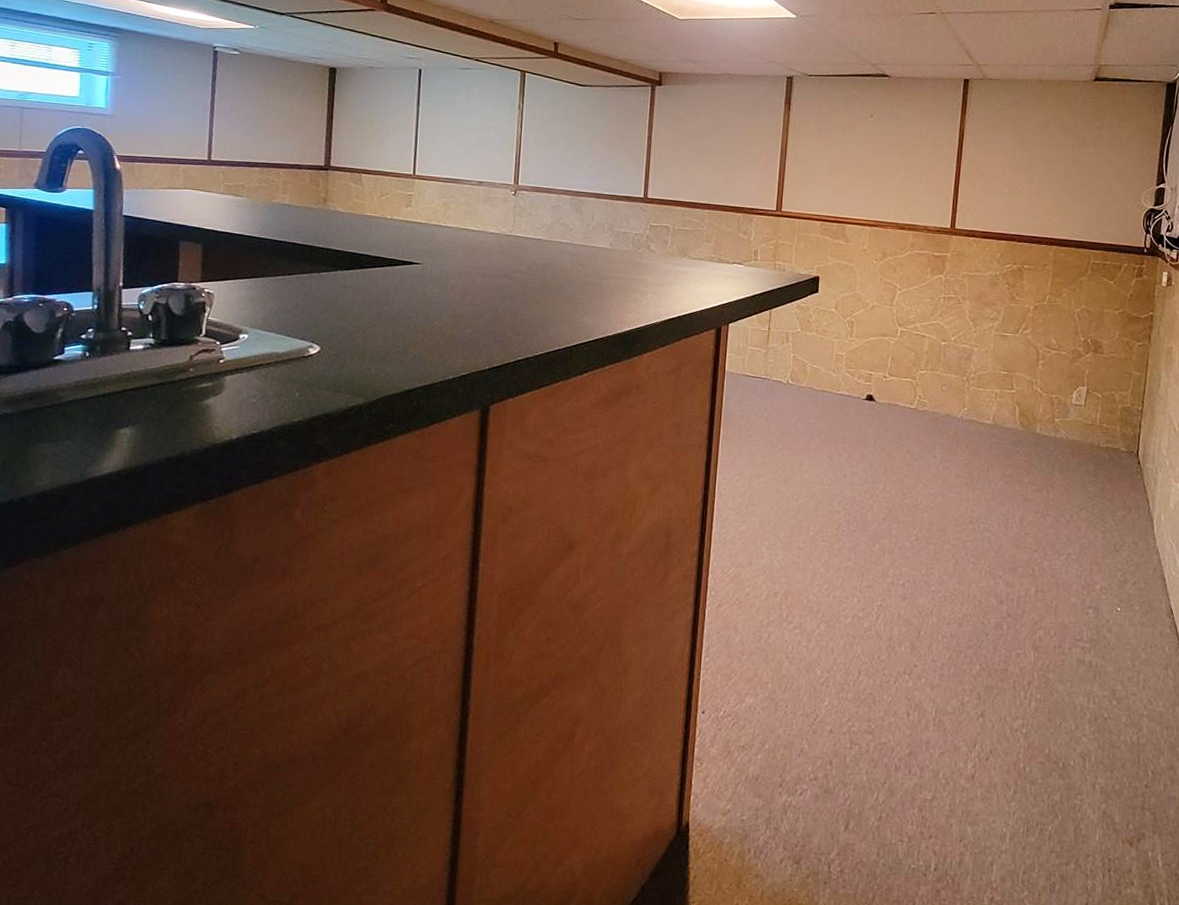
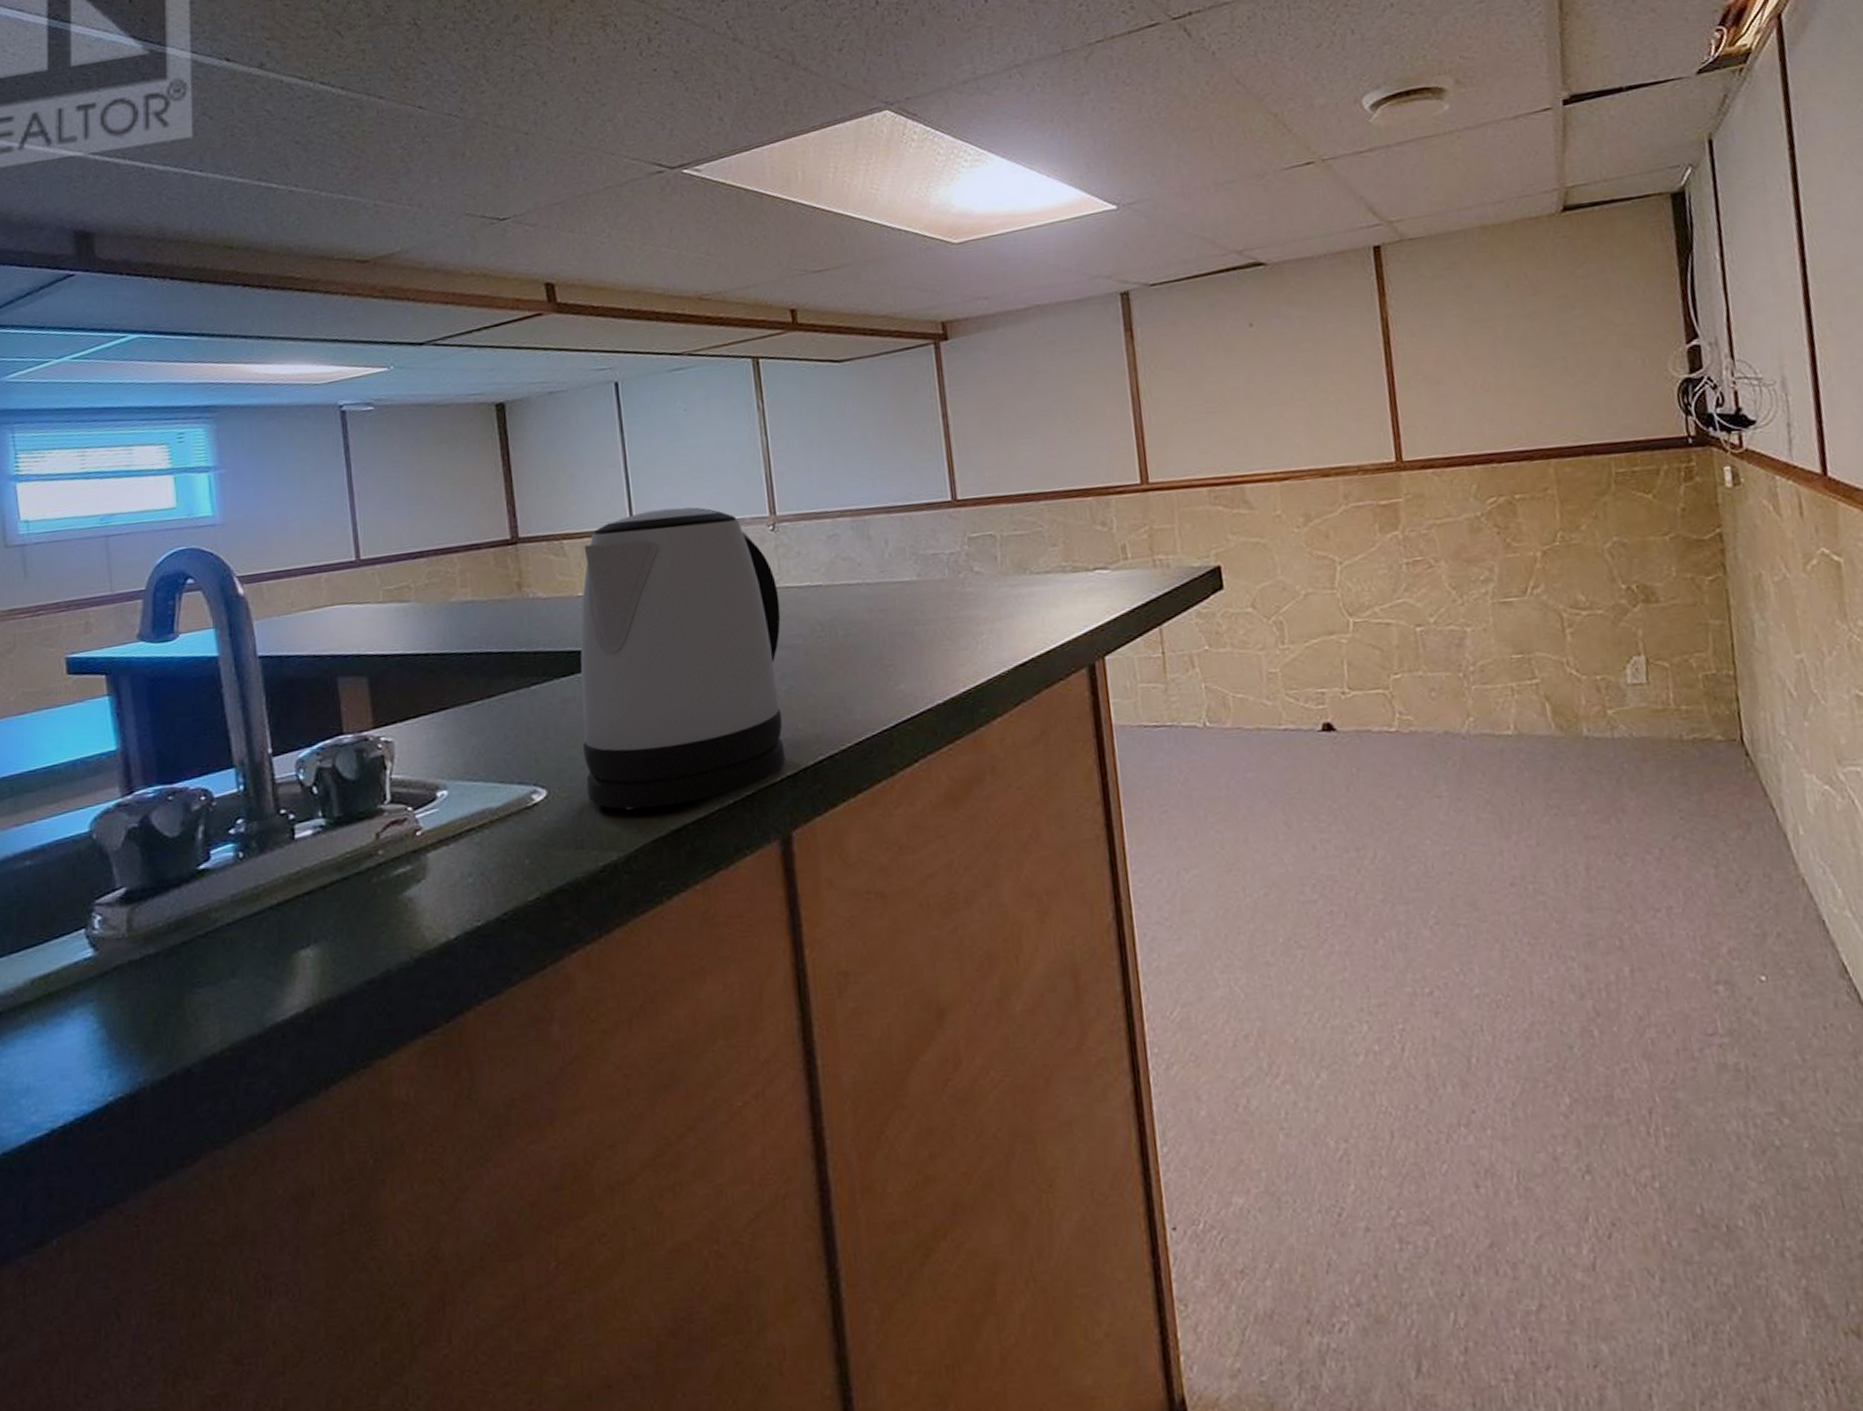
kettle: none [348,164,511,373] -> present [580,507,786,810]

